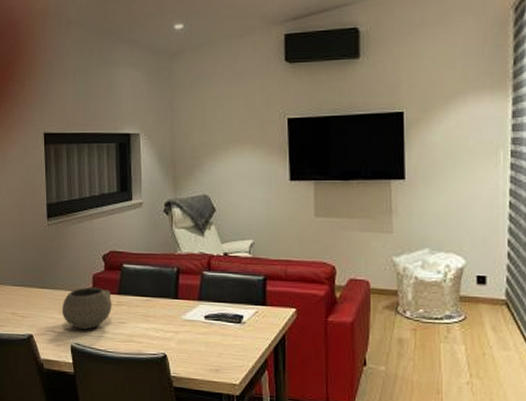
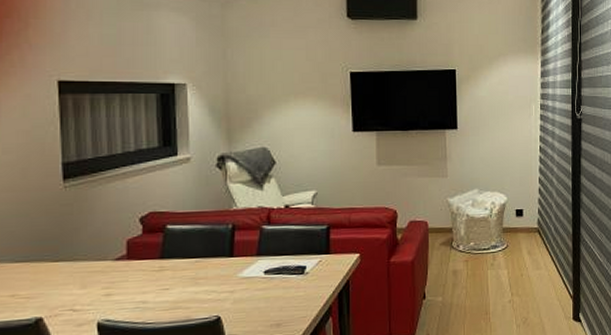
bowl: present [61,287,112,330] -> none [84,253,152,303]

